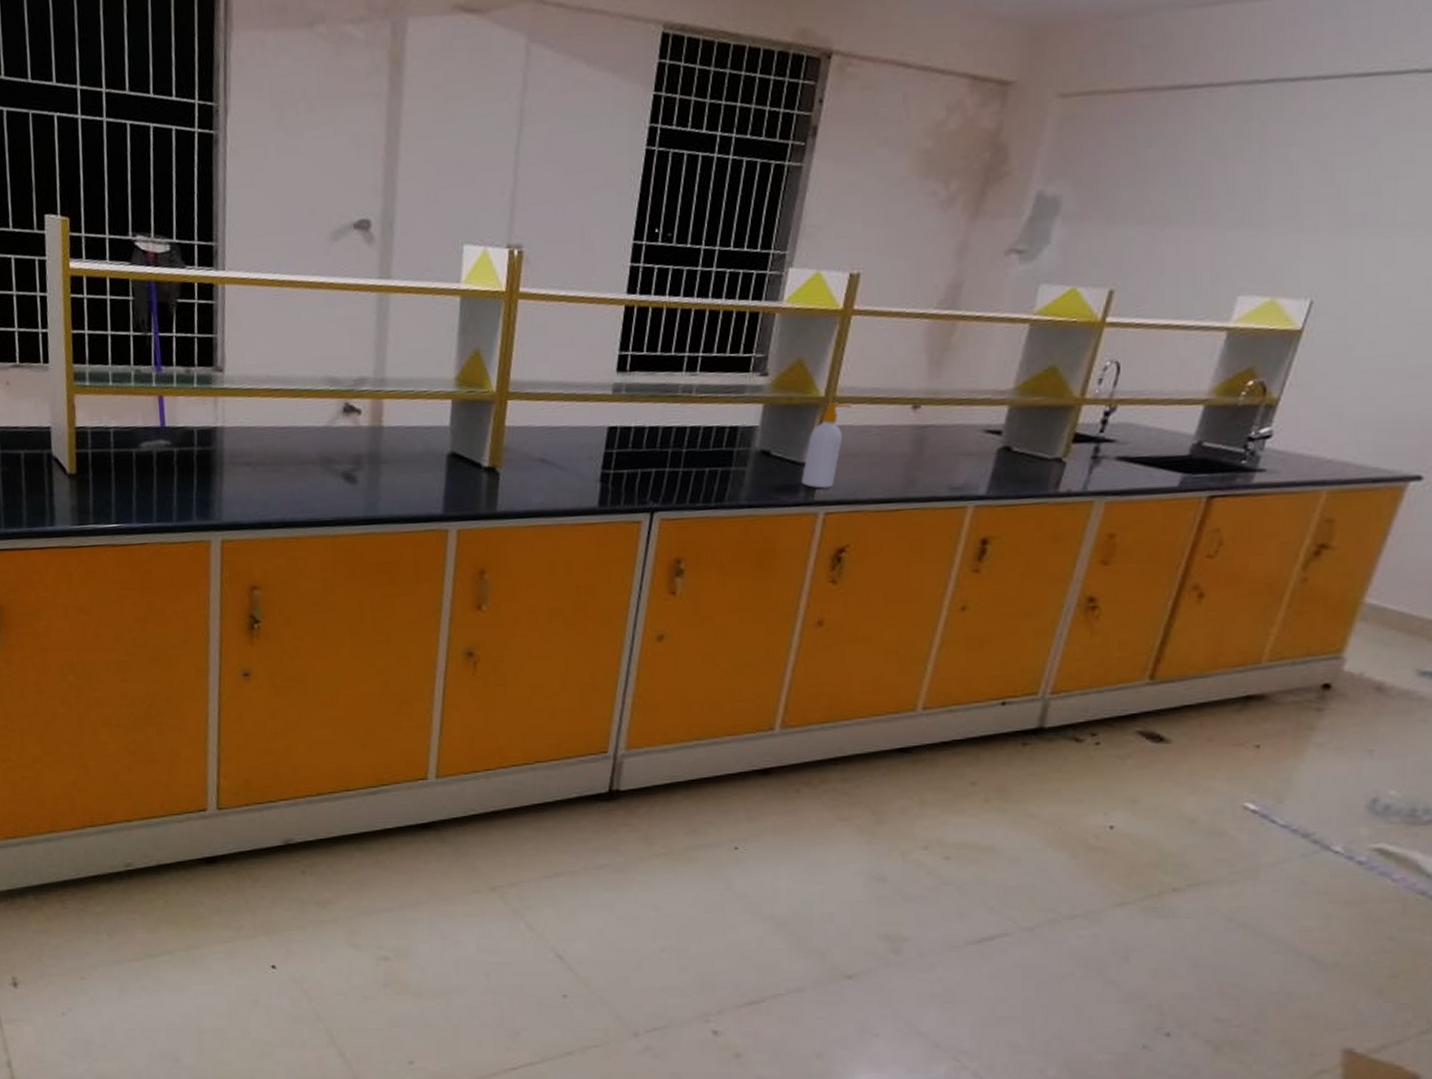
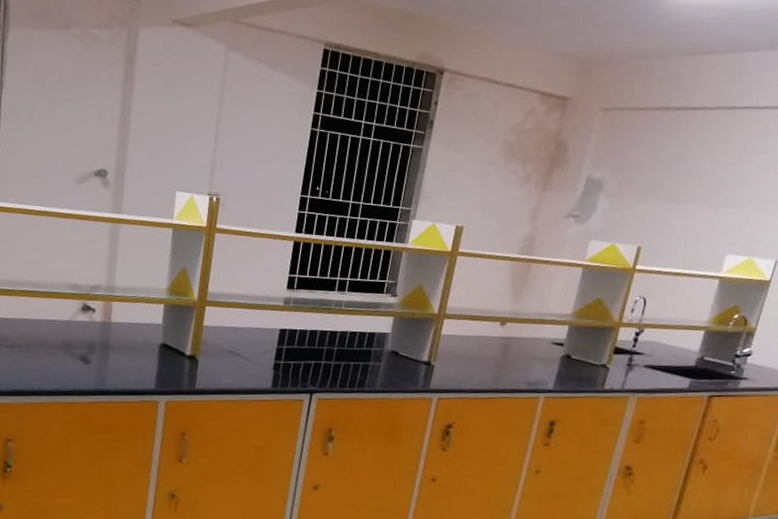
soap bottle: present [802,401,852,489] -> none [421,317,458,381]

